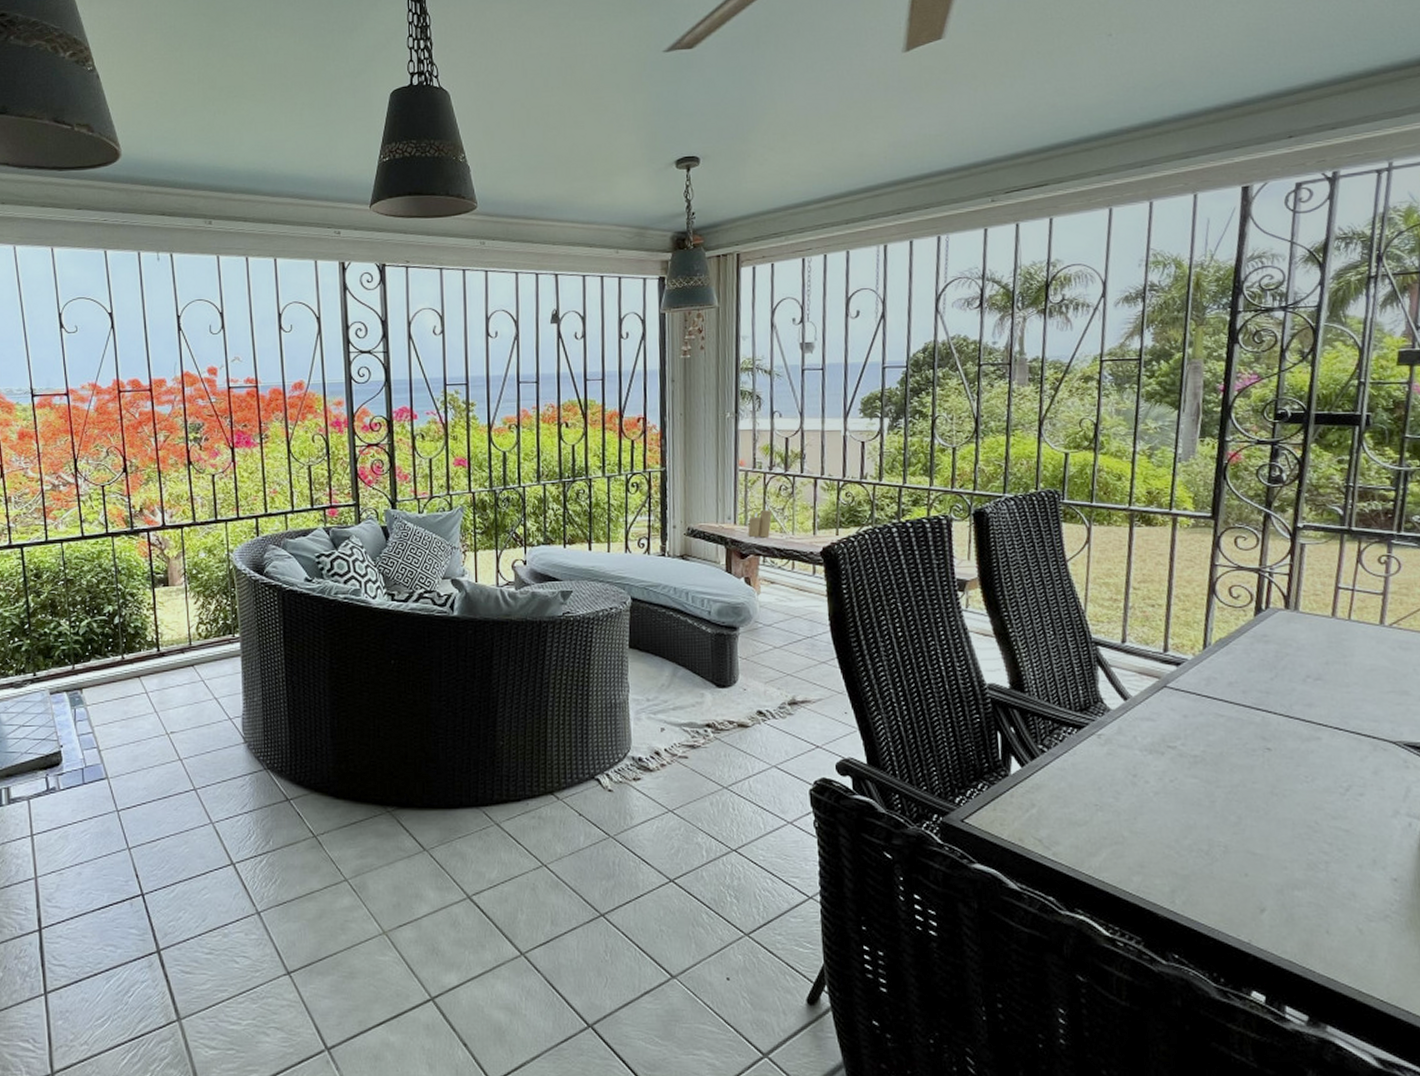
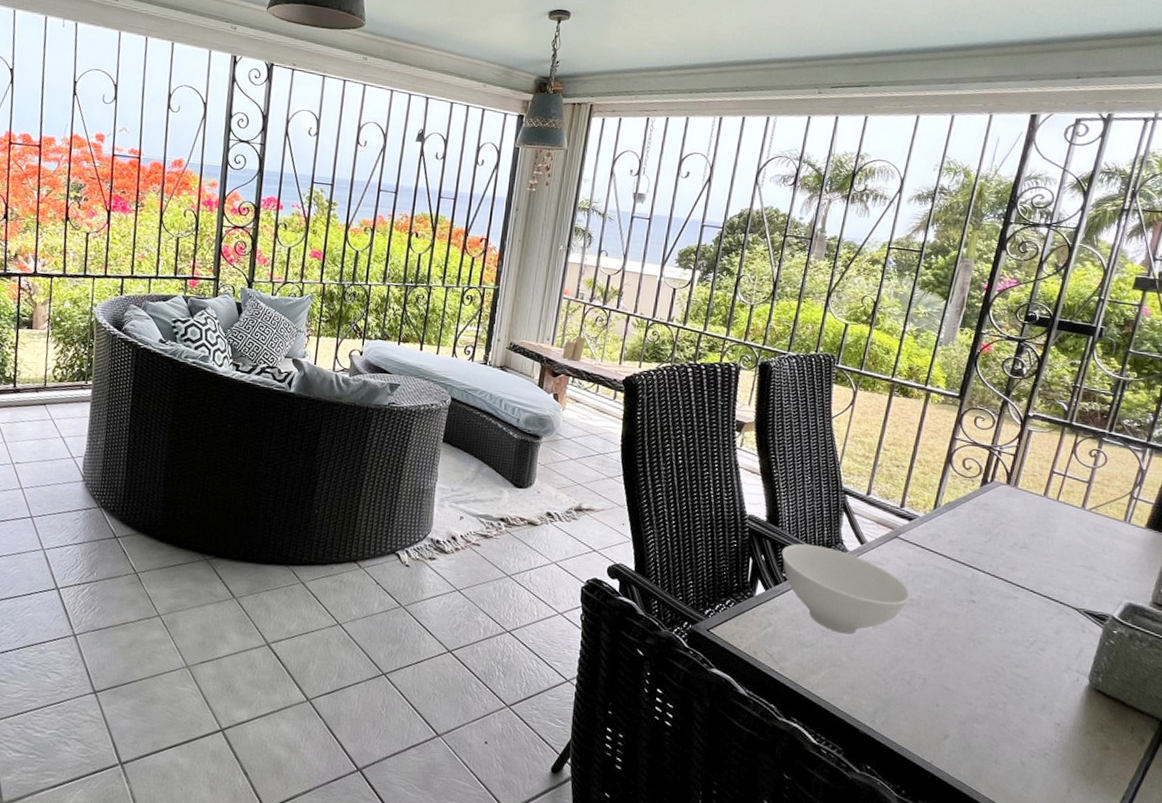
bowl: none [1033,708,1194,805] -> present [781,543,911,634]

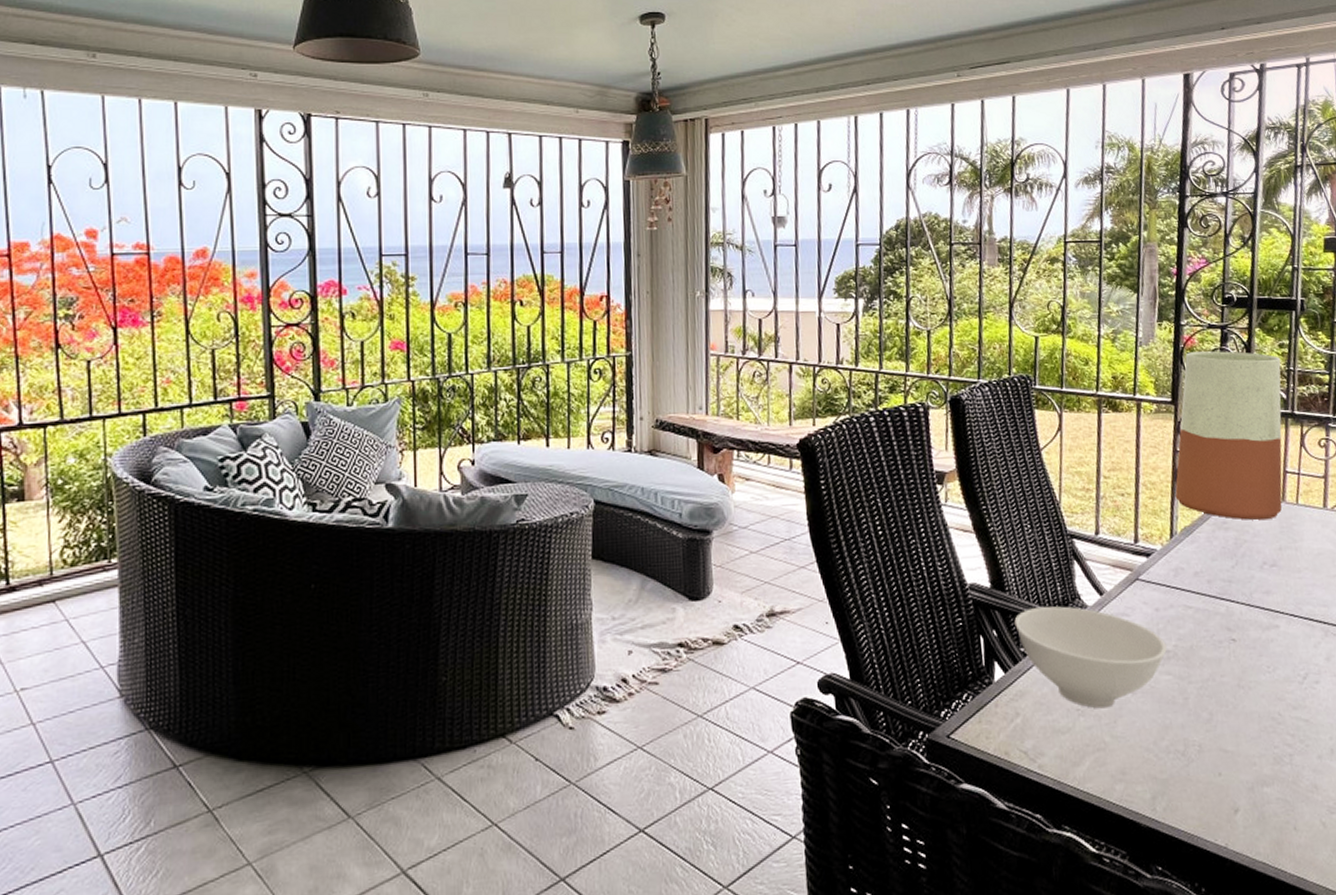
candle: present [562,333,587,361] -> none [720,394,747,430]
vase: none [945,357,1070,509] -> present [1175,351,1283,520]

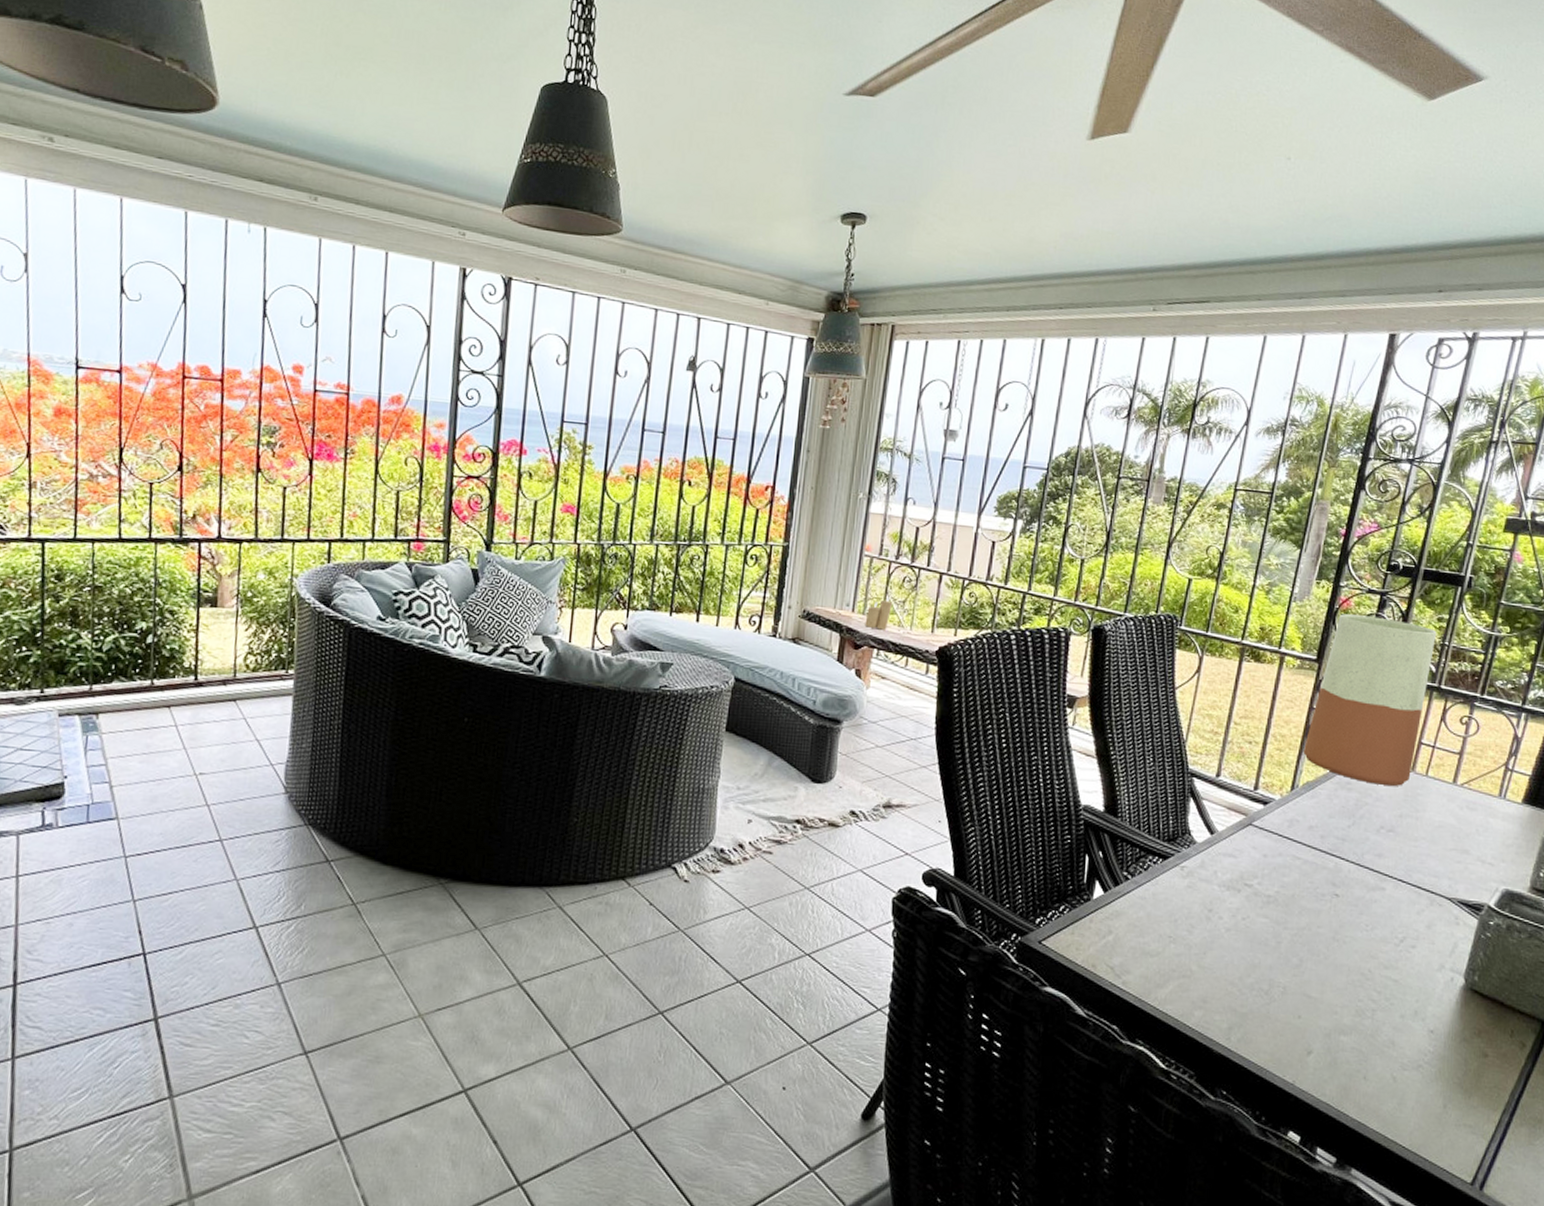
candle: none [720,394,747,430] -> present [865,597,893,630]
bowl: present [1014,606,1167,709] -> none [1121,836,1268,940]

